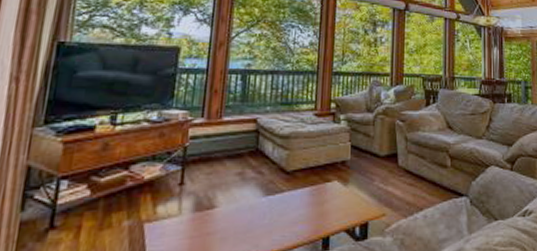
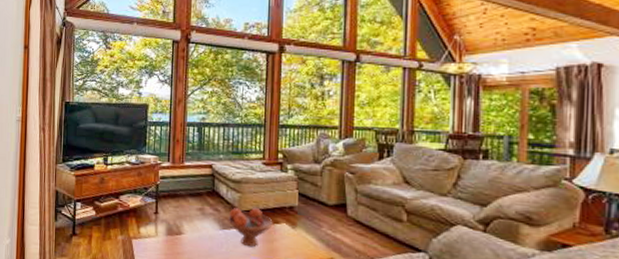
fruit bowl: none [273,165,324,214] -> present [228,207,273,247]

